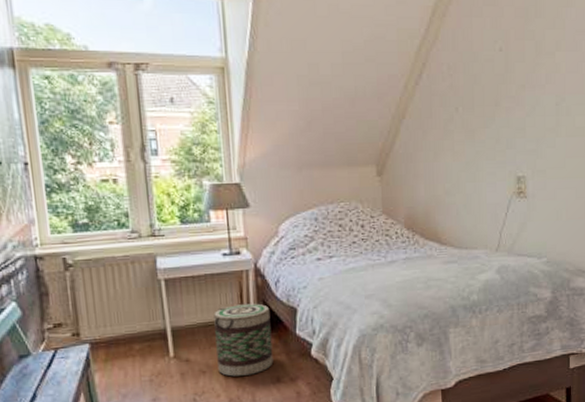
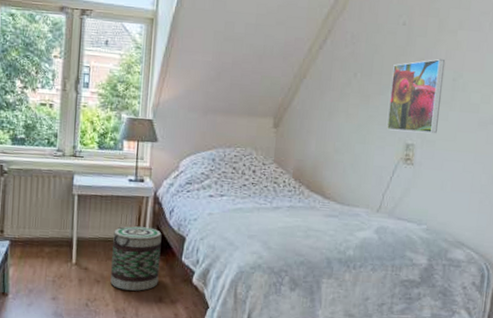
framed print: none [494,83,547,165] -> present [386,58,446,134]

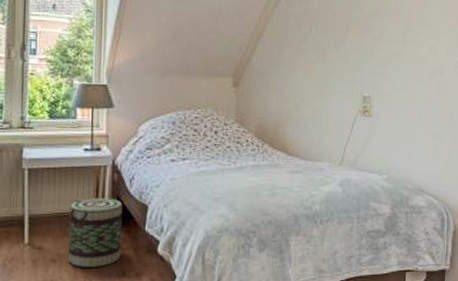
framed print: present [386,58,446,134] -> none [343,13,395,85]

